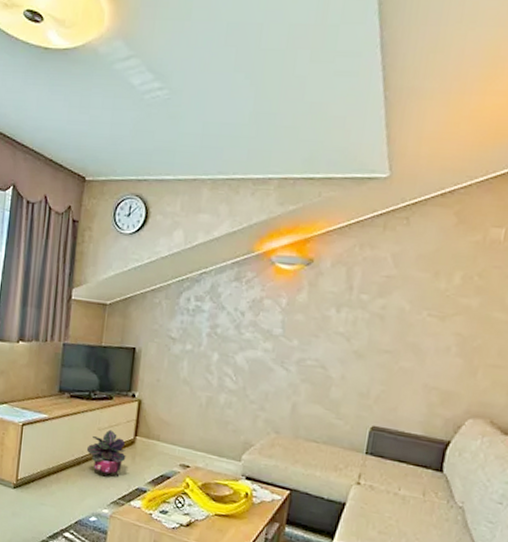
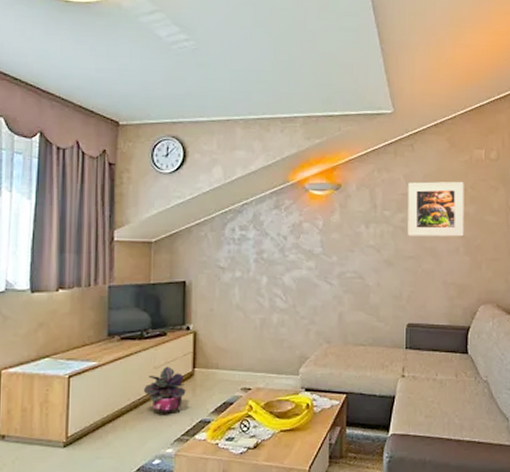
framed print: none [386,263,470,335] -> present [408,181,464,237]

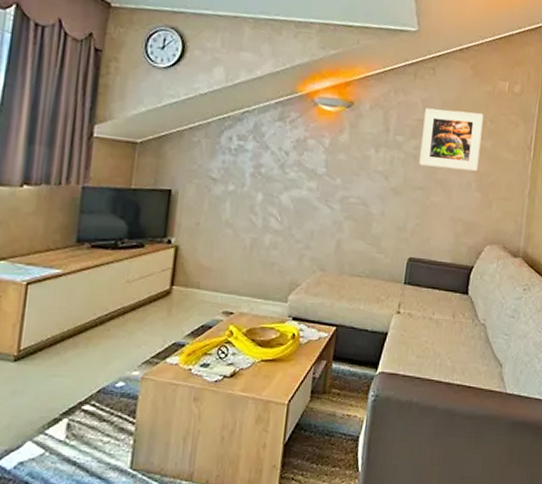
potted plant: present [144,366,186,415] -> none [113,281,161,334]

